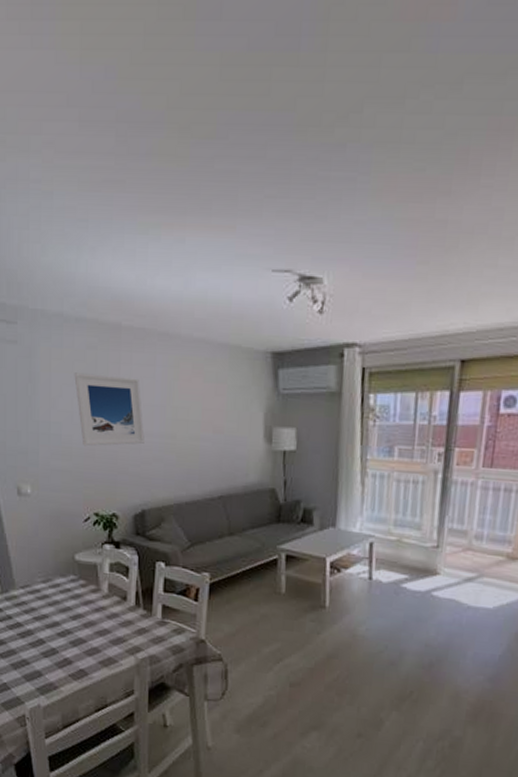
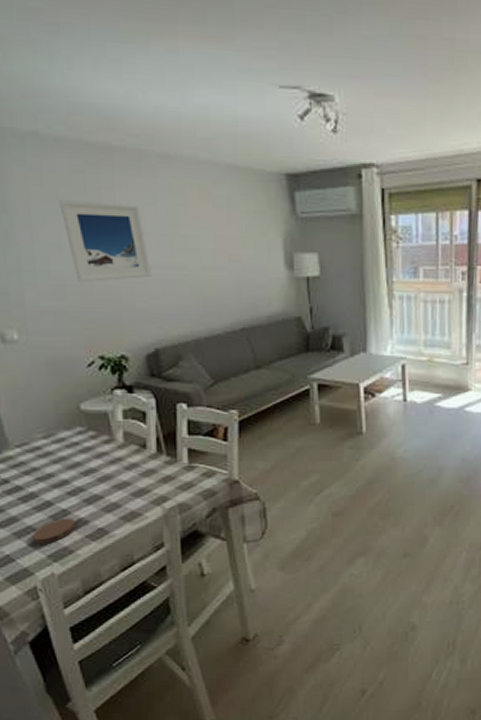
coaster: none [26,656,62,678] -> present [32,518,77,544]

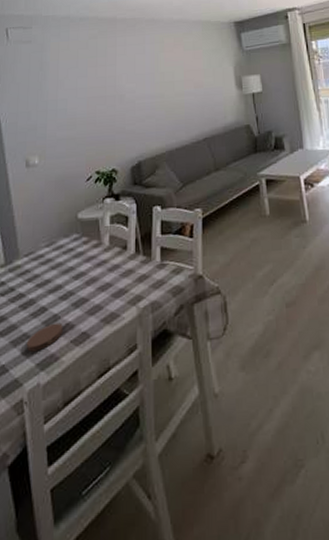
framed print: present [59,200,151,283] -> none [78,55,138,115]

